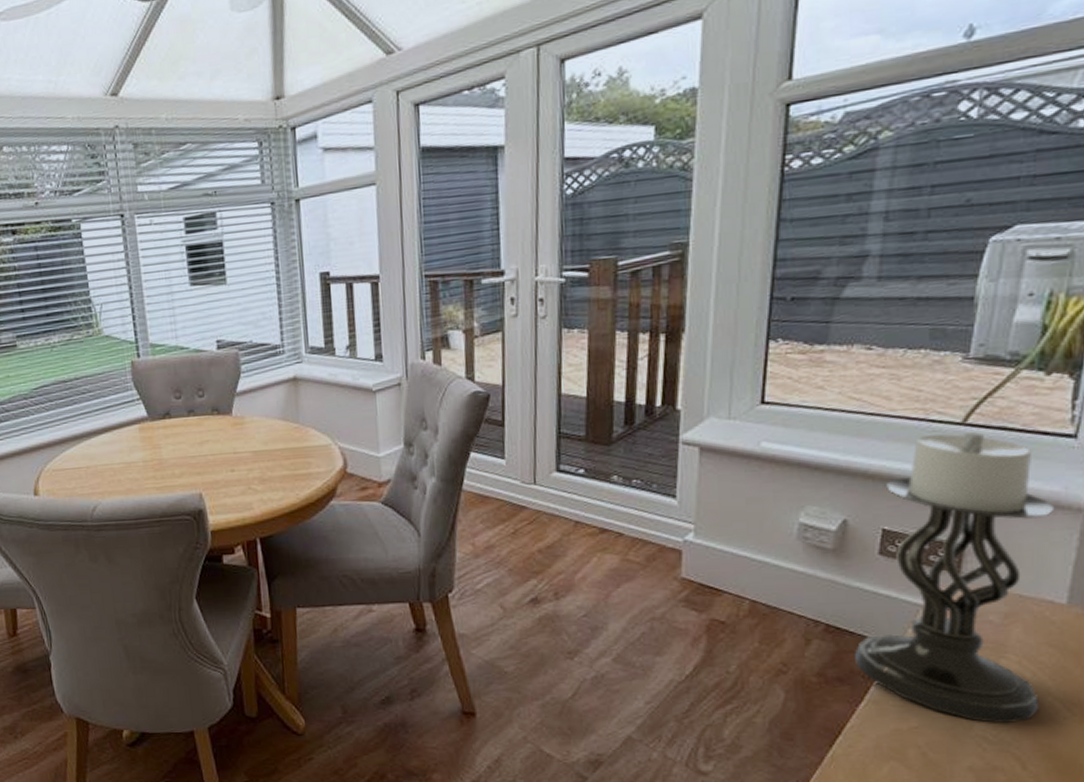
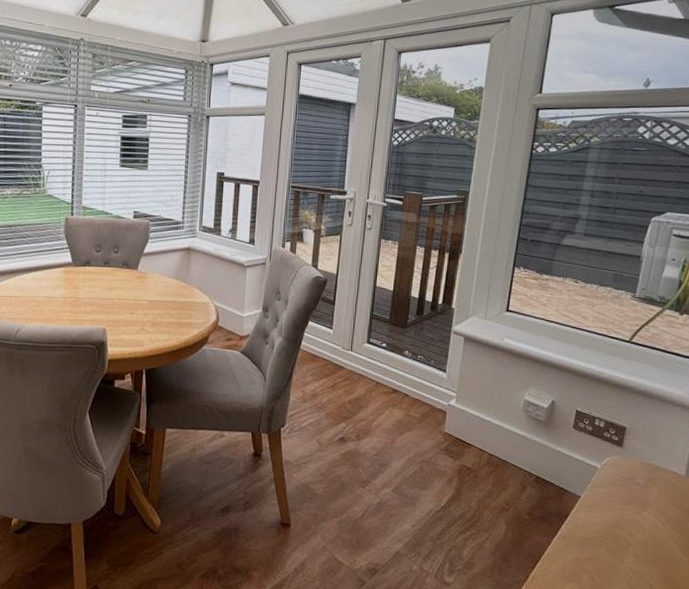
candle holder: present [854,432,1055,724] -> none [552,347,681,560]

